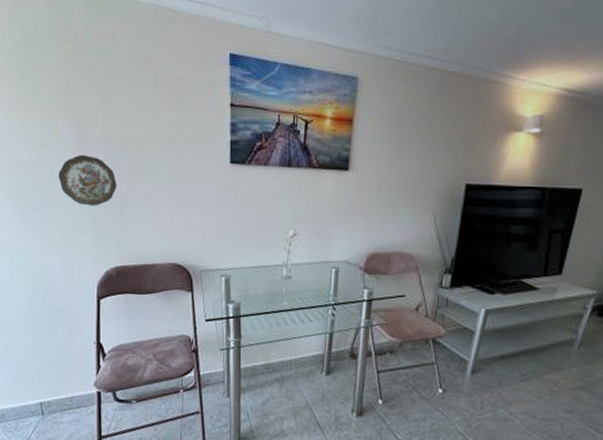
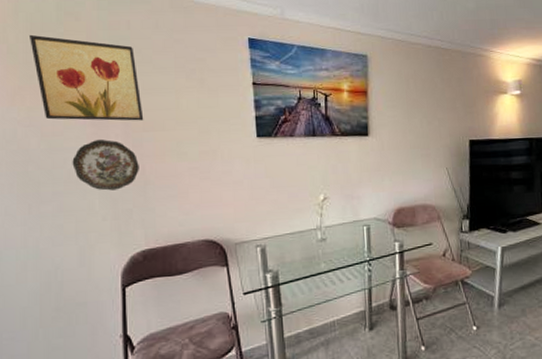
wall art: none [24,44,123,138] -> present [30,34,144,121]

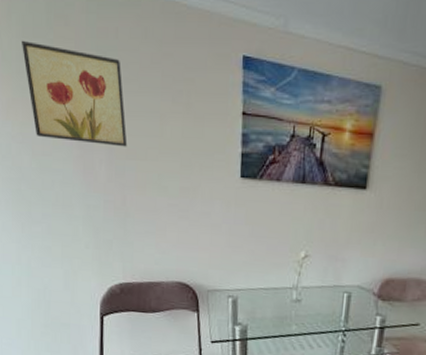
decorative plate: present [72,140,139,191] -> none [60,164,121,219]

